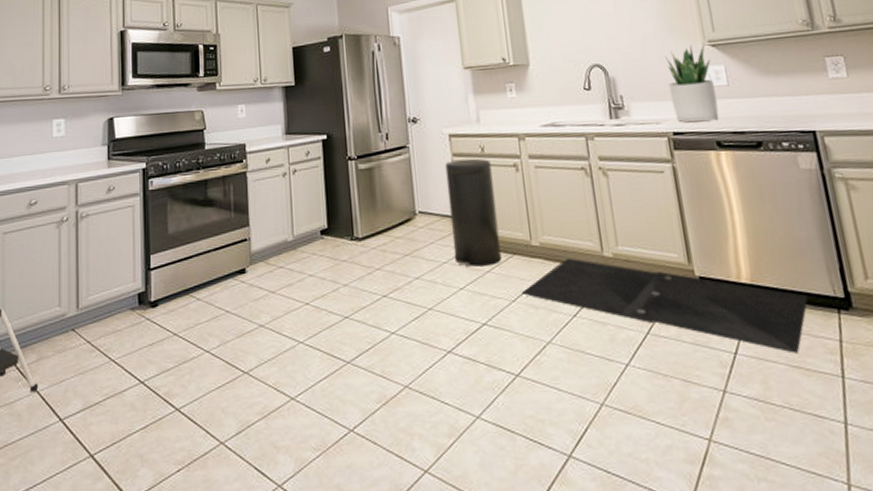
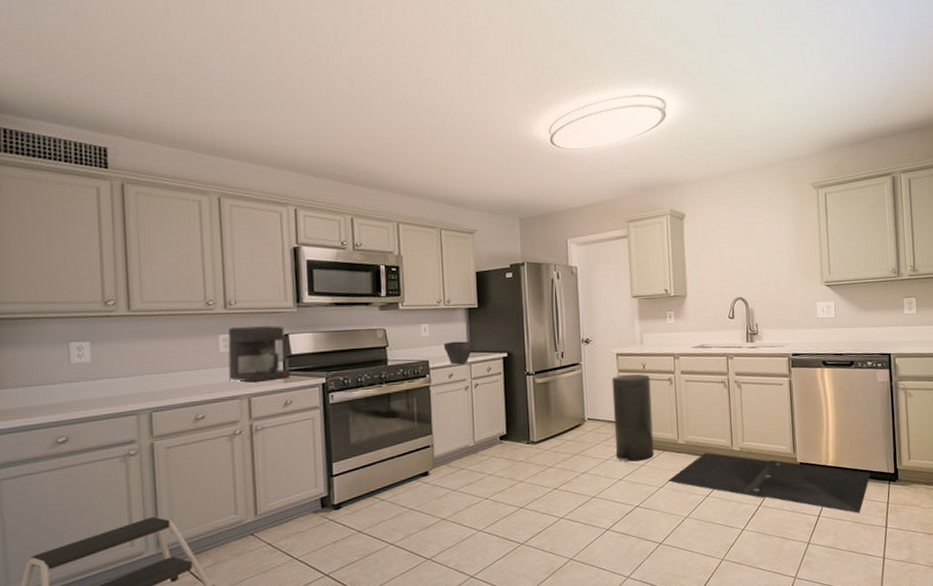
coffee maker: none [60,109,115,168] -> present [227,325,291,383]
ceramic pot: none [260,122,292,148] -> present [443,341,474,364]
planter: present [665,43,719,123] -> none [793,284,827,346]

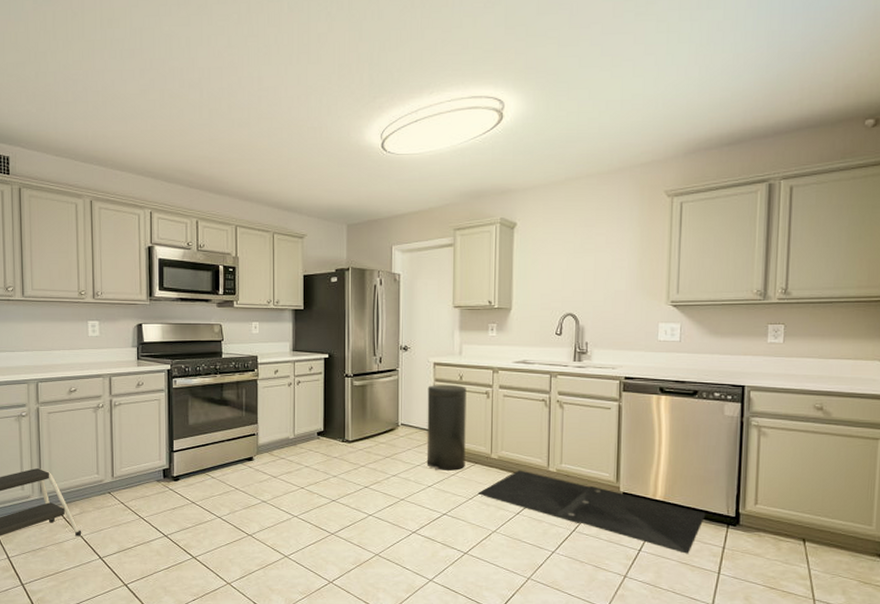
coffee maker: present [227,325,291,383] -> none [95,316,143,364]
ceramic pot: present [443,341,474,364] -> none [271,340,299,361]

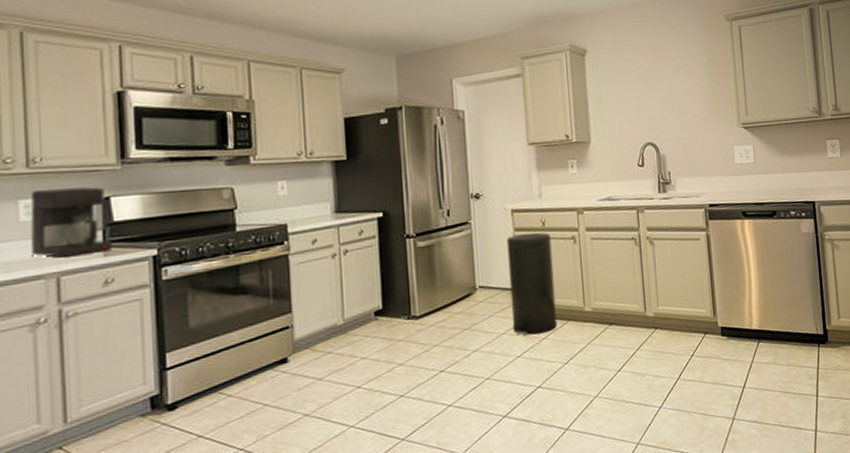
coffee maker: none [95,316,143,364] -> present [30,187,113,258]
door mat: present [477,470,706,554] -> none [573,320,799,382]

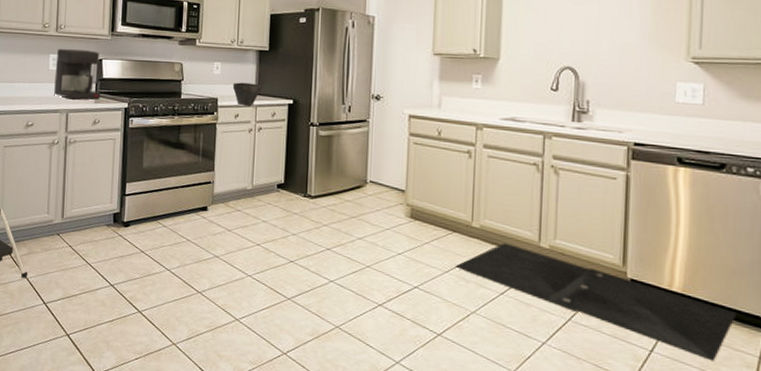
ceramic pot: none [305,199,343,228] -> present [232,82,262,105]
pedal bin: present [506,232,557,335] -> none [397,139,445,238]
door mat: none [573,320,799,382] -> present [455,243,737,361]

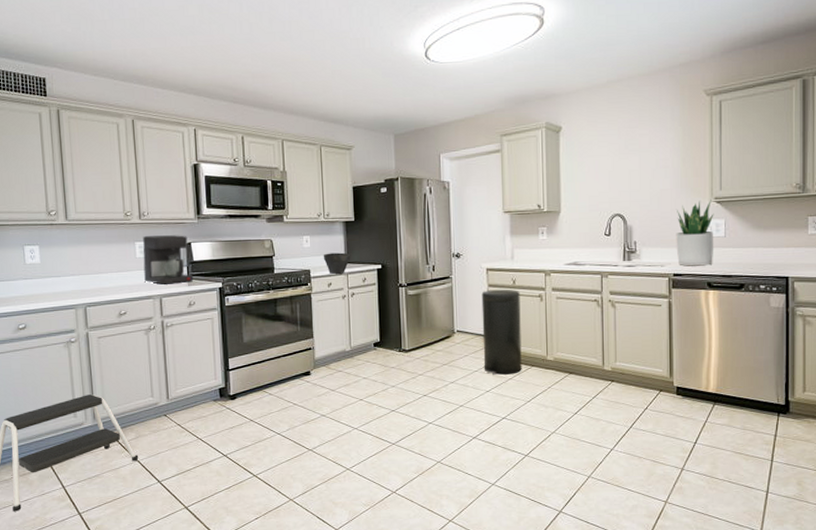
pedal bin: none [397,139,445,238] -> present [481,289,522,375]
door mat: present [455,243,737,361] -> none [535,370,757,444]
planter: none [639,59,690,137] -> present [676,200,714,266]

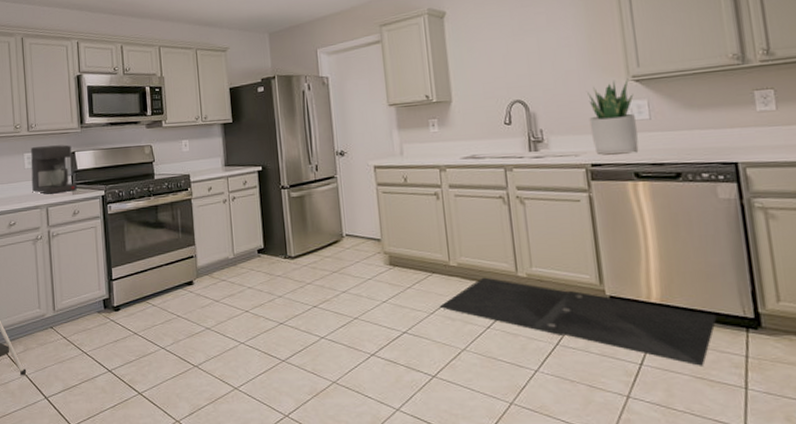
ceramic pot: present [323,252,351,274] -> none [202,155,231,178]
pedal bin: present [481,289,522,375] -> none [370,187,422,283]
door mat: none [535,370,757,444] -> present [439,277,717,366]

